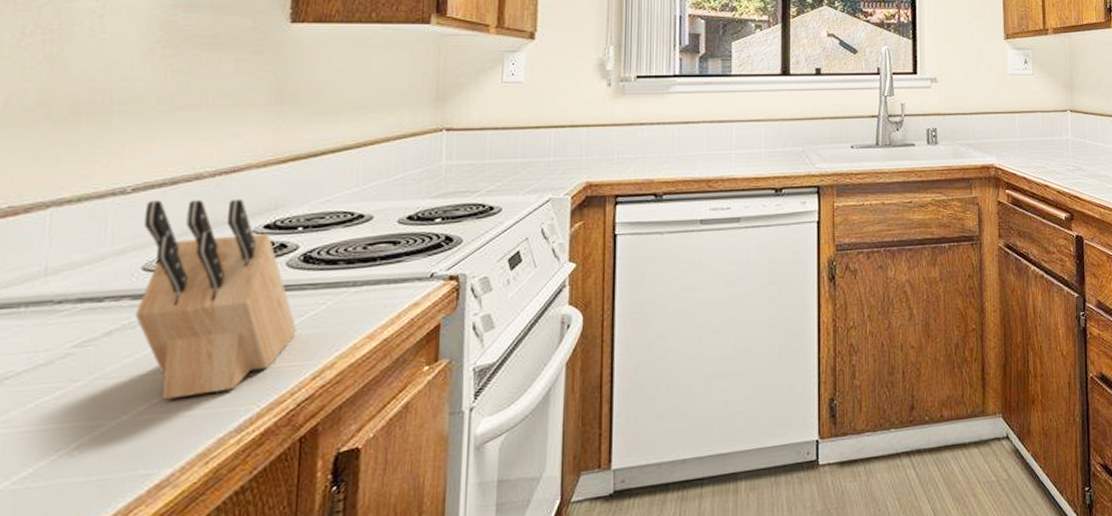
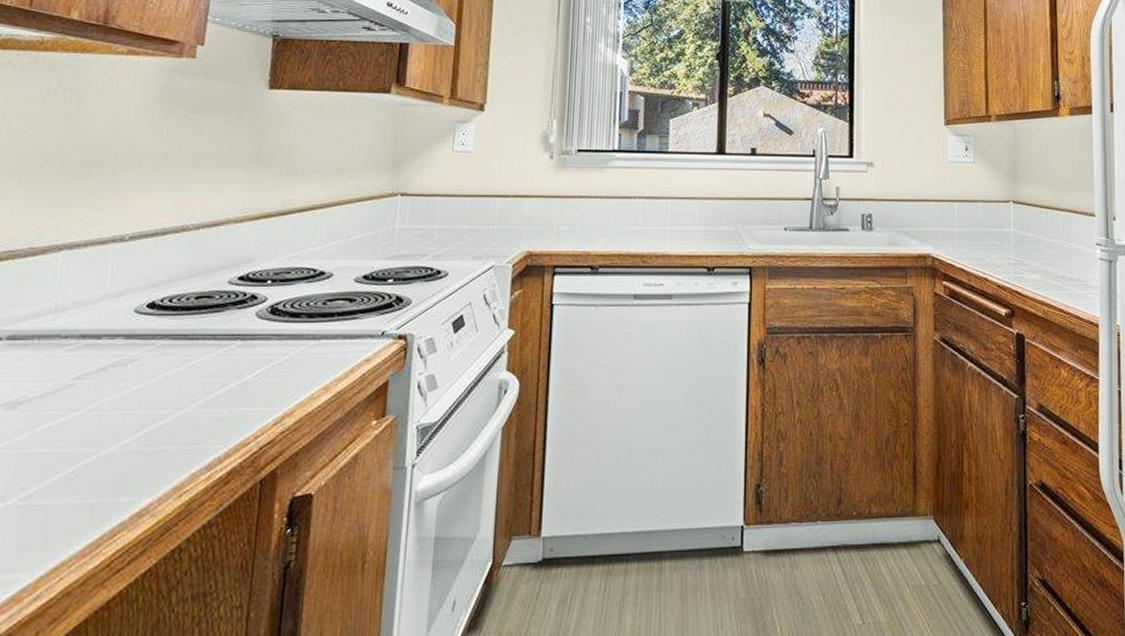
knife block: present [135,198,297,400] -> none [127,248,262,434]

